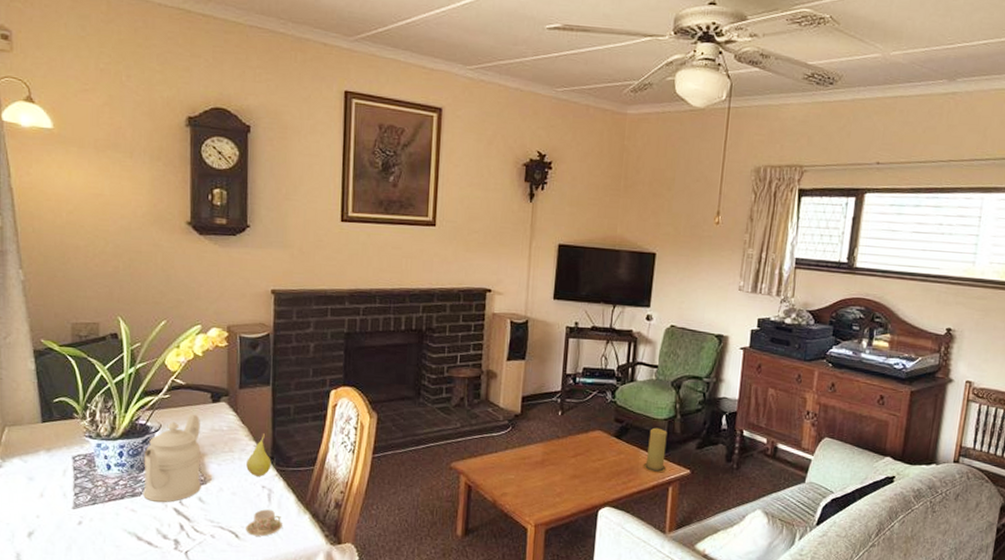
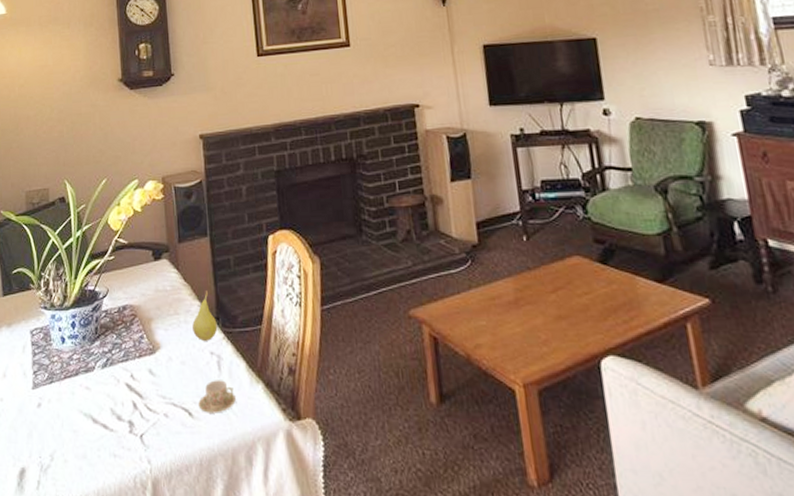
coffeepot: present [143,413,201,502] -> none [94,274,151,377]
candle: present [642,427,668,473] -> none [641,246,677,306]

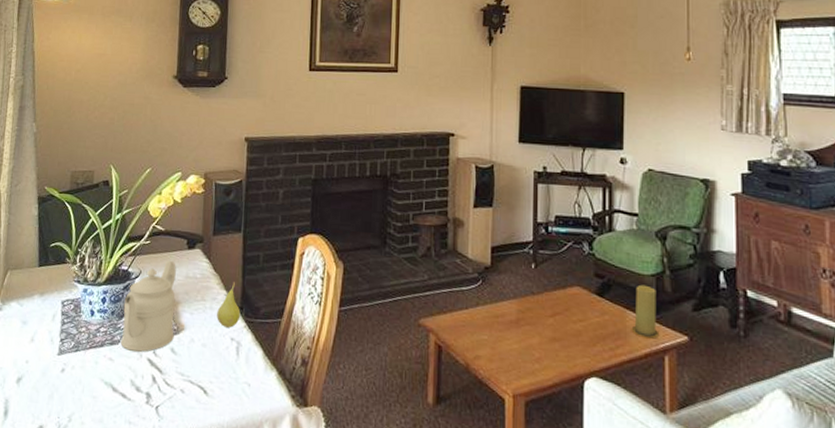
coffeepot: none [94,274,151,377] -> present [121,260,176,352]
teacup: present [198,380,236,413] -> none [214,363,249,394]
candle: none [641,246,677,306] -> present [631,284,660,339]

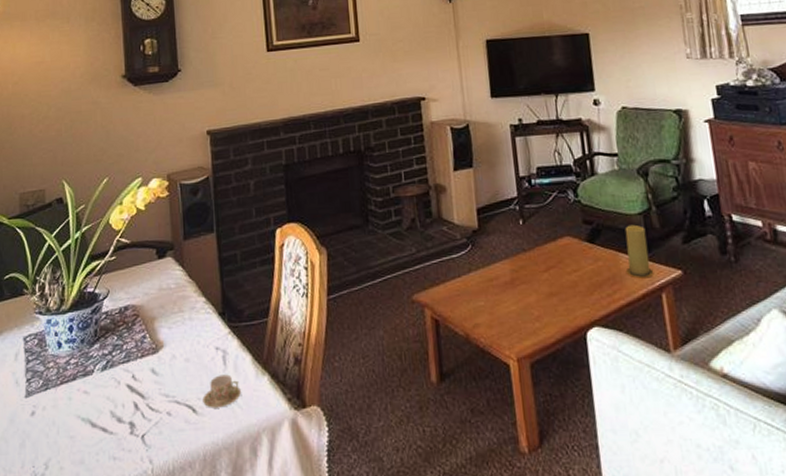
coffeepot: present [121,260,176,352] -> none [94,274,153,379]
teacup: none [214,363,249,394] -> present [202,374,241,408]
fruit: present [217,282,241,328] -> none [197,287,223,337]

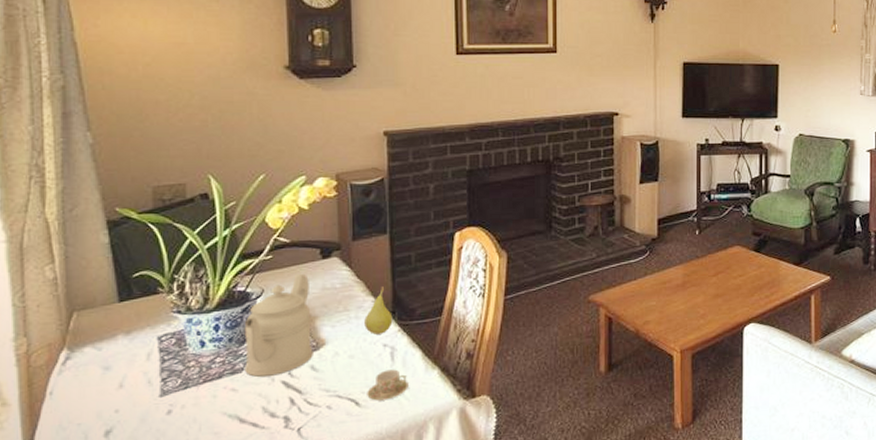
coffeepot: none [94,274,153,379] -> present [244,273,313,377]
fruit: none [197,287,223,337] -> present [364,287,393,335]
candle: present [624,224,654,279] -> none [784,237,807,283]

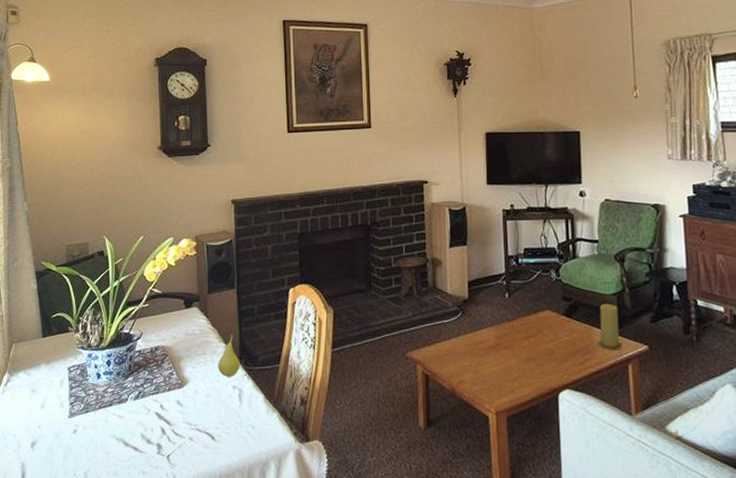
coffeepot: present [244,273,313,377] -> none [128,320,179,407]
teacup: present [367,369,408,401] -> none [220,409,253,437]
candle: none [784,237,807,283] -> present [597,303,623,351]

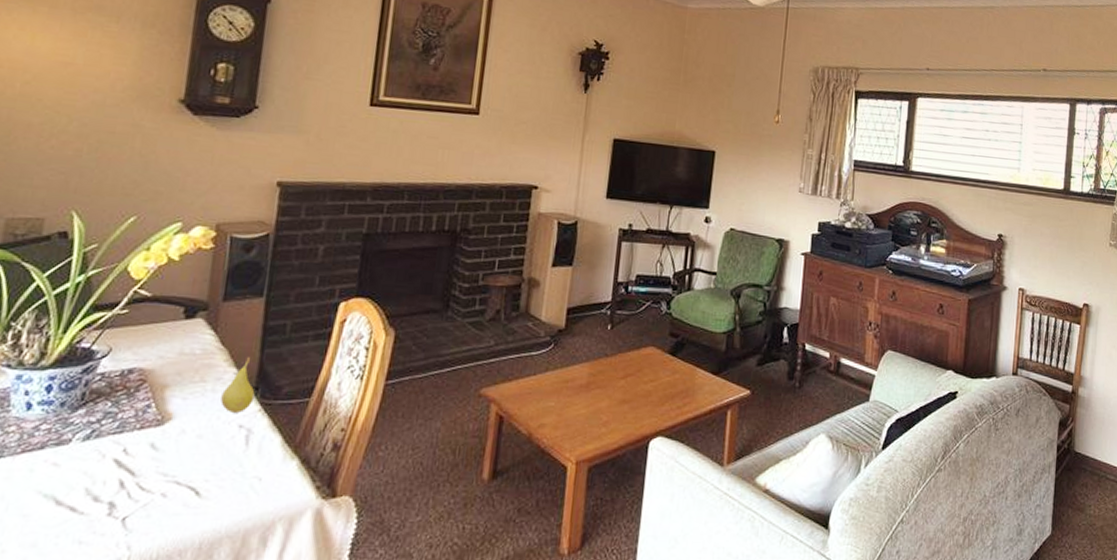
candle: present [597,303,623,351] -> none [699,342,726,395]

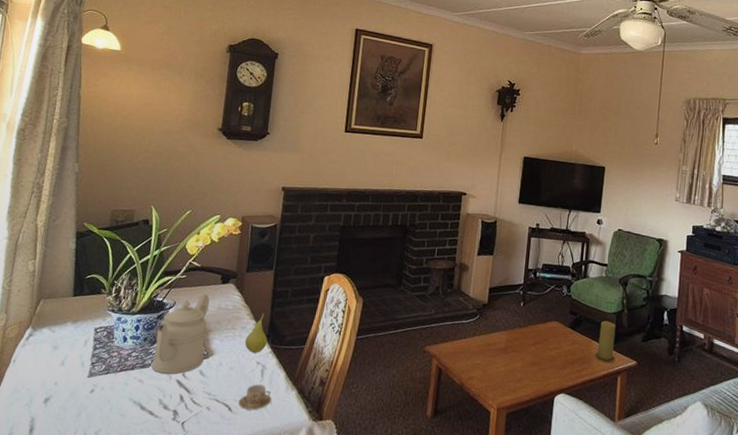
coffeepot: none [72,333,166,451] -> present [151,293,210,374]
teacup: none [210,456,261,492] -> present [238,384,272,410]
candle: none [699,342,726,395] -> present [594,320,616,363]

